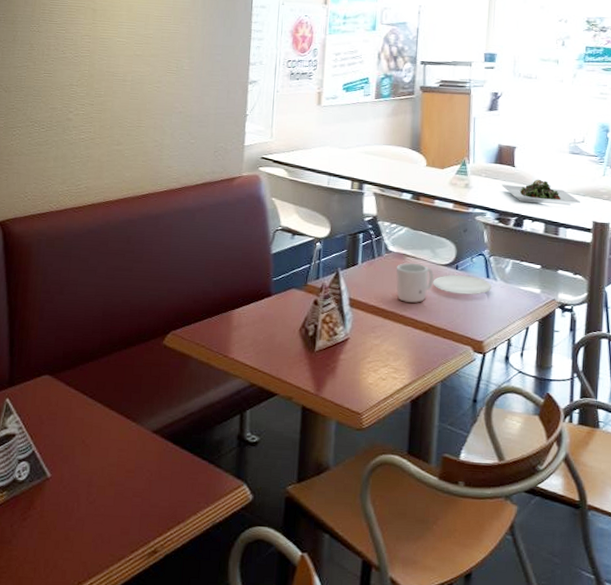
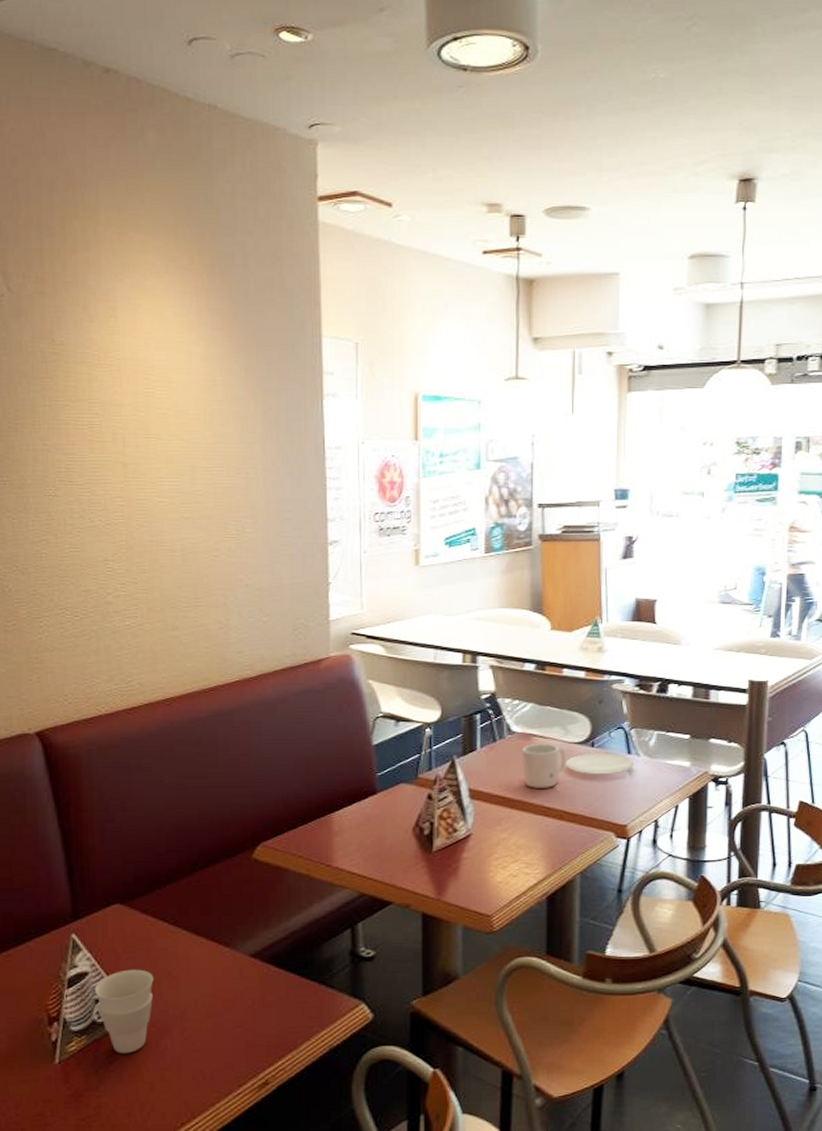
cup: none [19,434,70,512] -> present [94,969,154,1054]
salad: present [502,179,581,206] -> none [641,636,735,665]

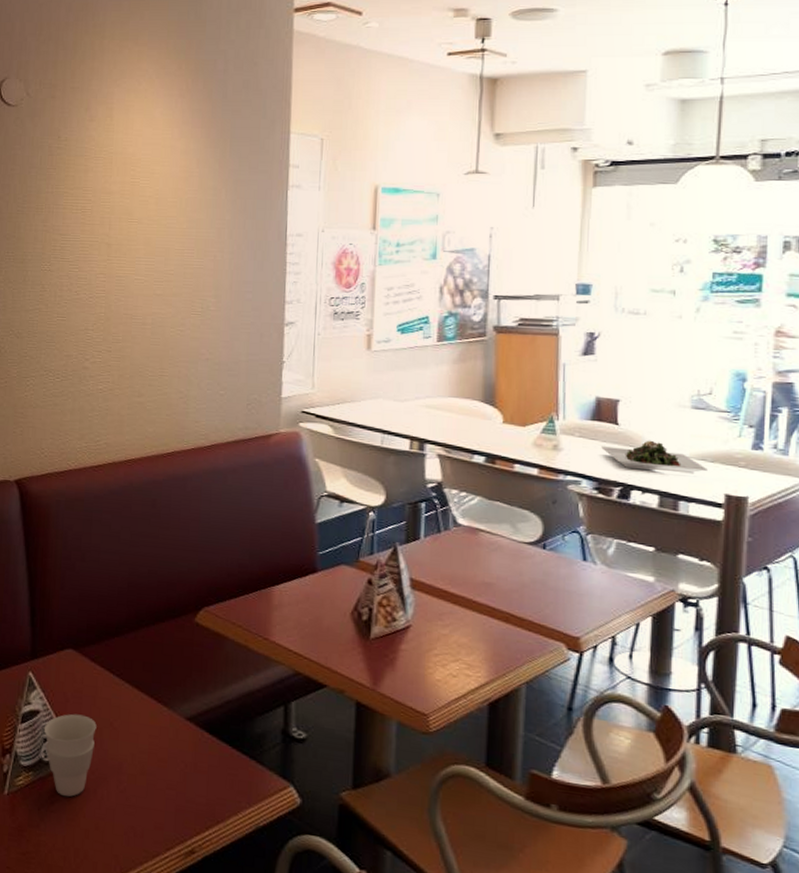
mug: present [522,744,566,788] -> none [467,539,515,588]
plate: present [566,752,635,775] -> none [514,555,591,581]
salad: none [641,636,735,665] -> present [601,440,709,474]

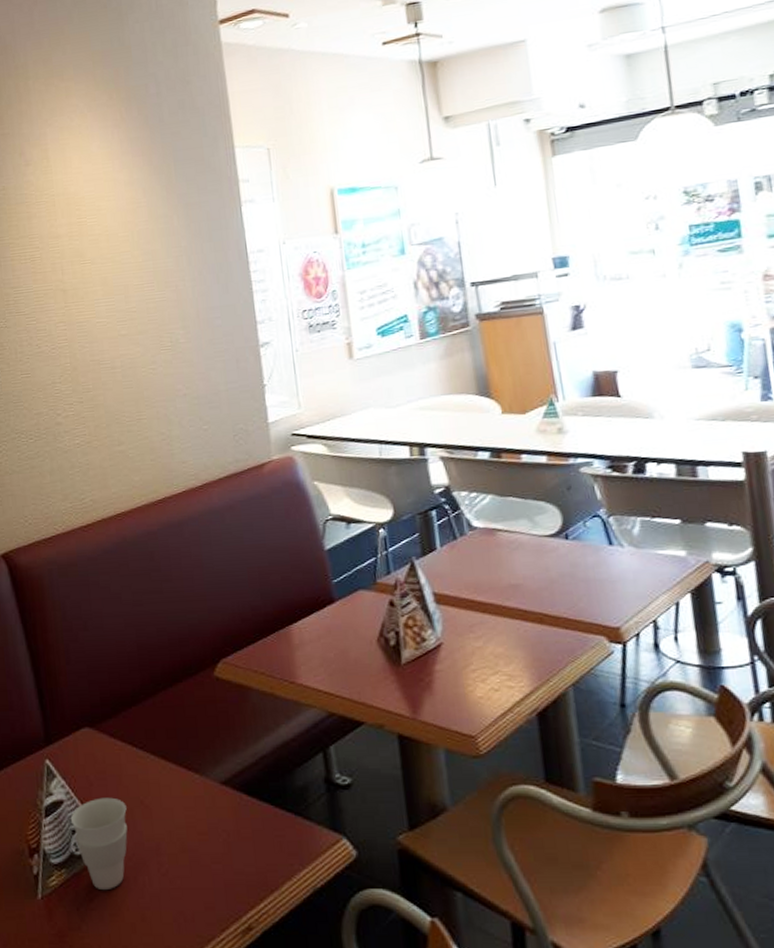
salad: present [601,440,709,474] -> none [607,407,721,440]

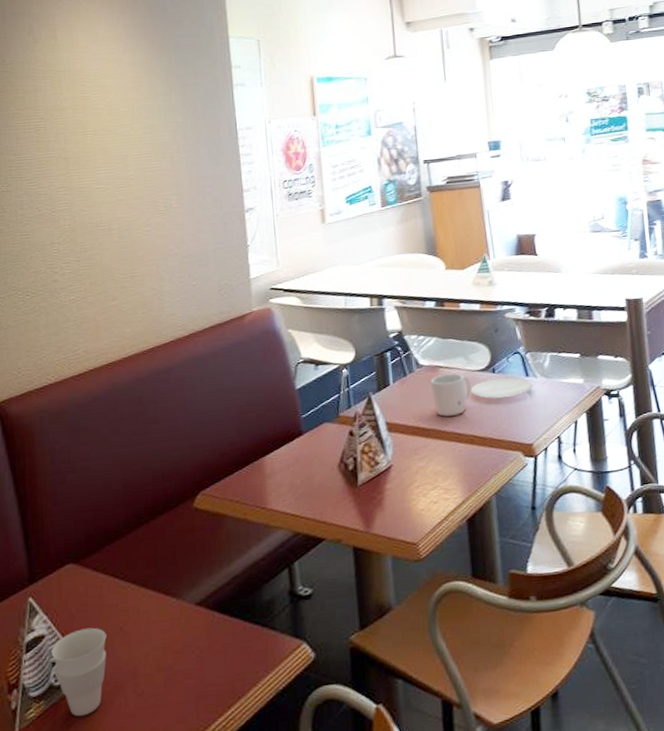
mug: none [487,538,539,589] -> present [431,373,471,417]
plate: none [538,545,619,571] -> present [471,377,533,399]

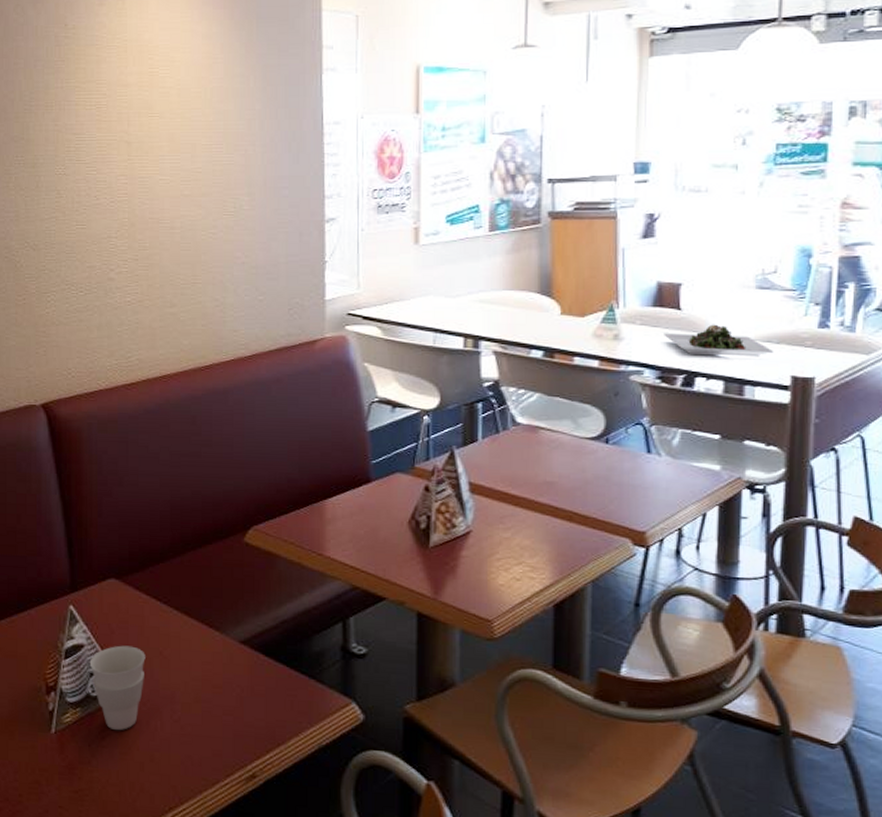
mug: present [431,373,471,417] -> none [528,437,576,486]
plate: present [471,377,533,399] -> none [576,450,655,475]
salad: none [527,264,611,291] -> present [664,324,775,357]

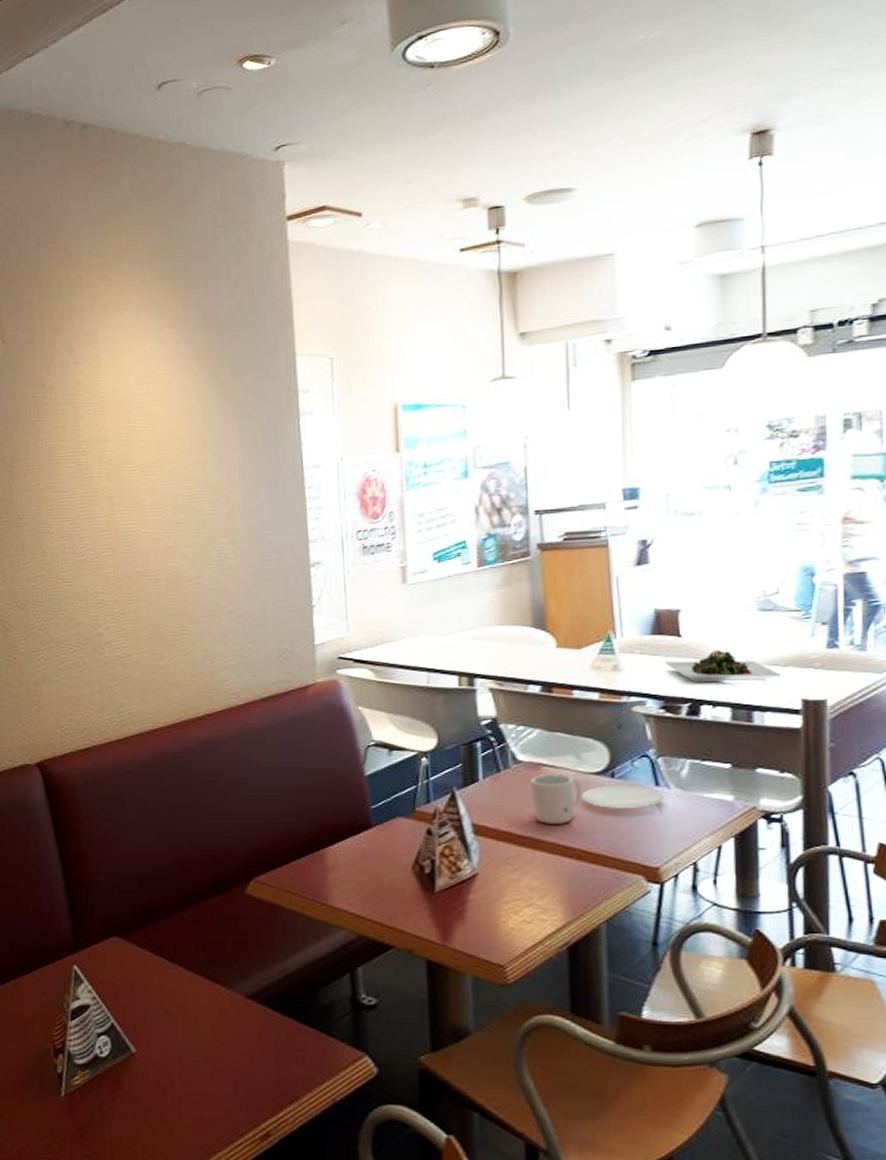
cup: present [89,645,146,731] -> none [96,1004,152,1092]
mug: none [528,437,576,486] -> present [531,774,582,824]
plate: none [576,450,655,475] -> present [582,784,665,809]

